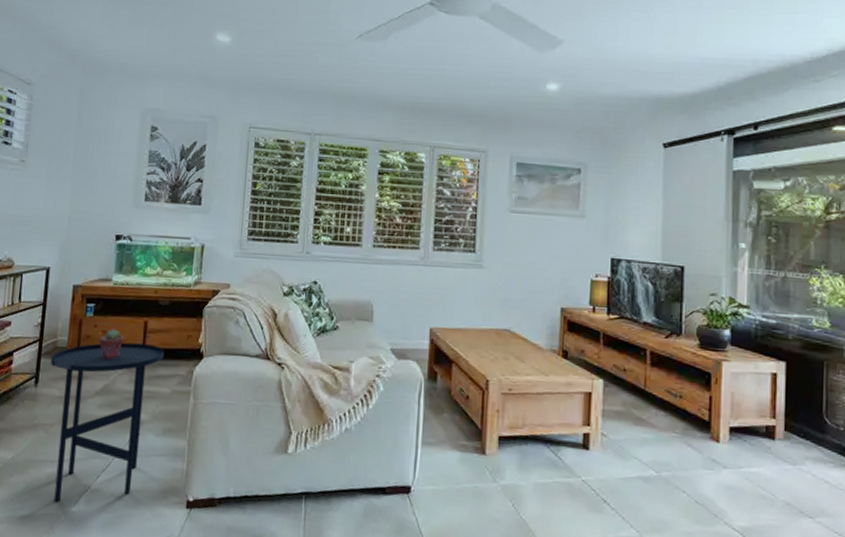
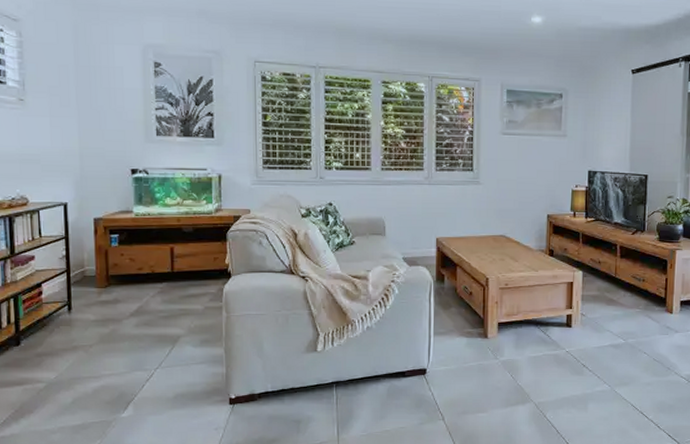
side table: present [50,342,165,502] -> none [80,268,194,411]
potted succulent: present [98,329,124,359] -> none [127,256,152,284]

